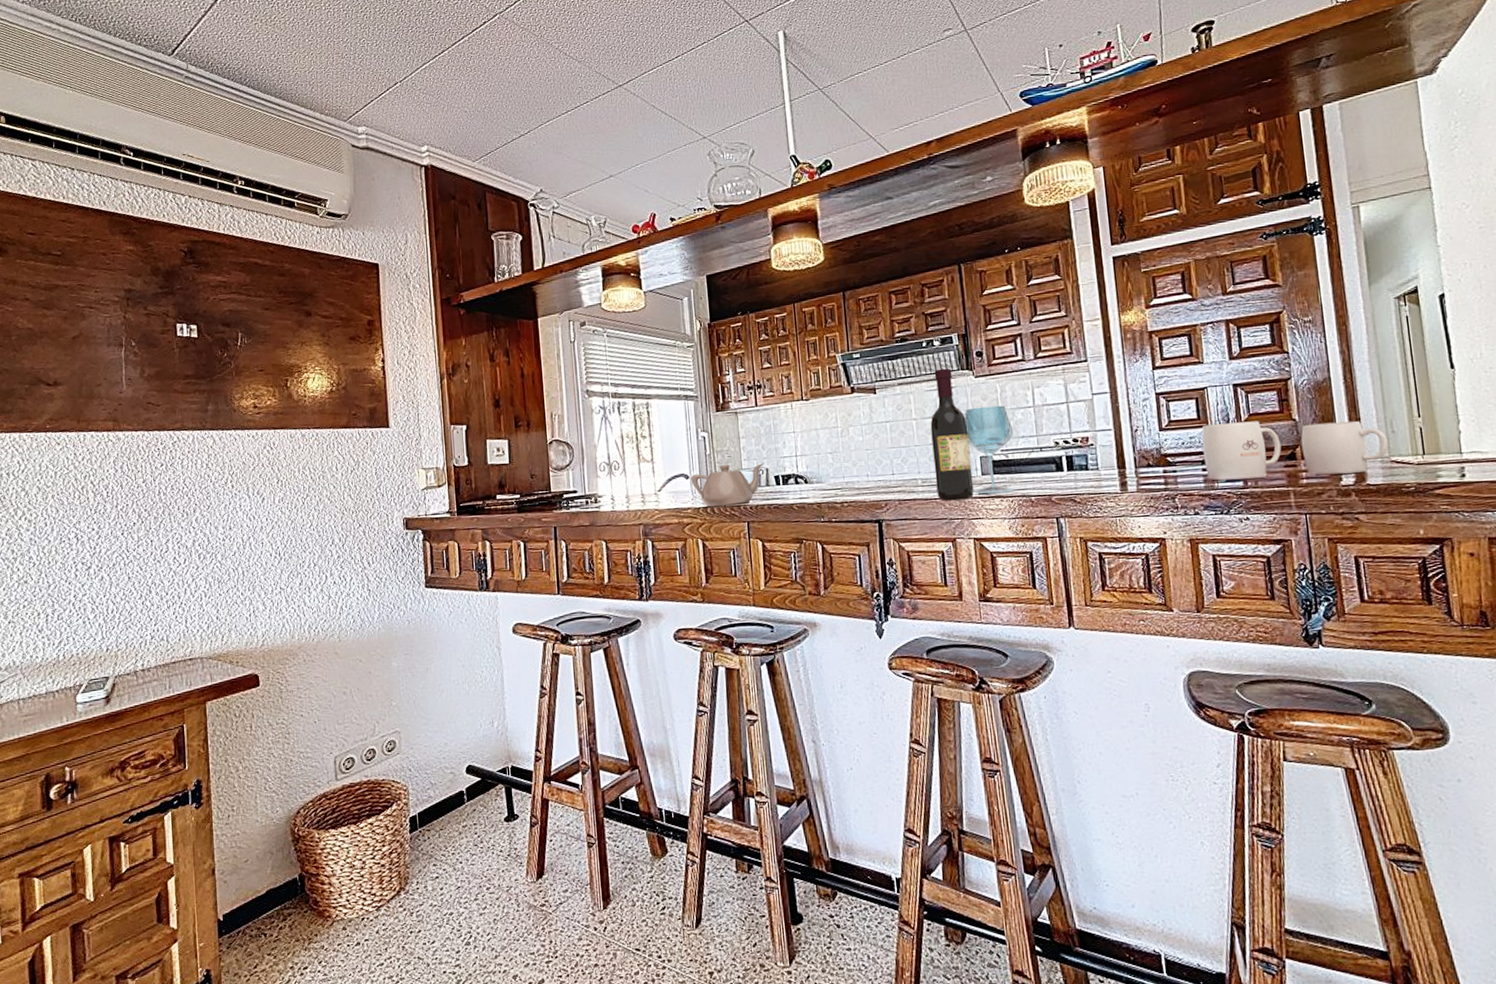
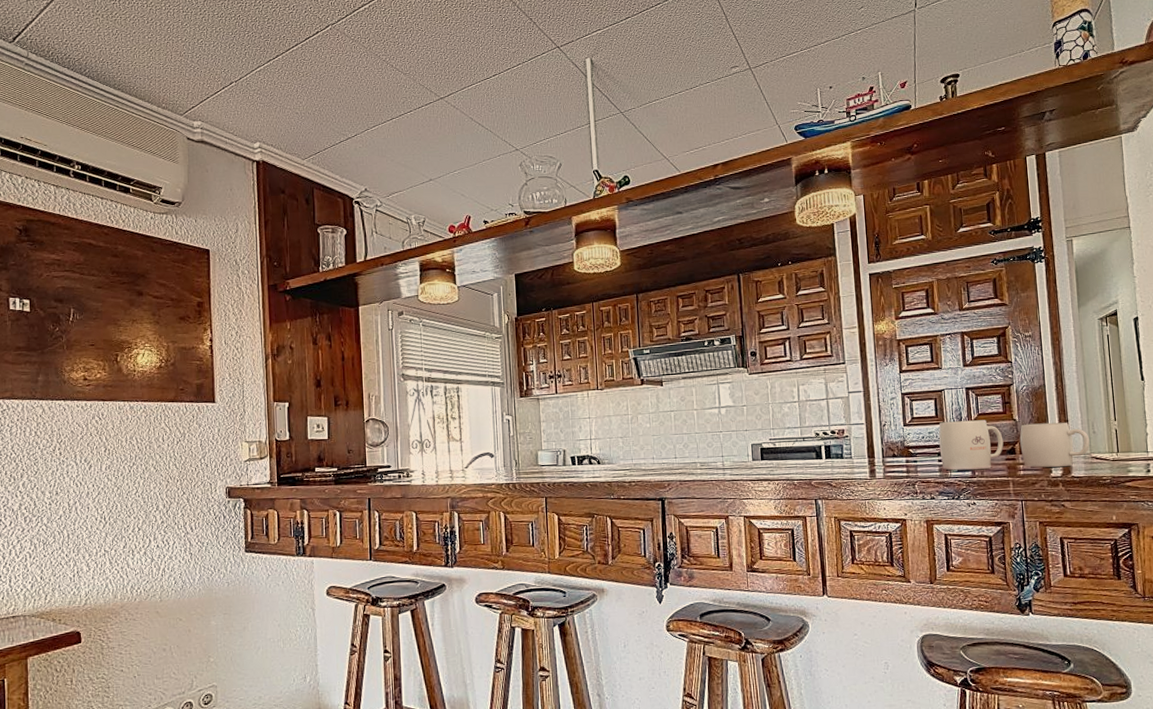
teapot: present [691,463,765,508] -> none [495,445,562,484]
wine bottle: present [930,368,974,502] -> none [709,365,746,483]
wine glass: present [964,405,1014,495] -> none [739,399,781,478]

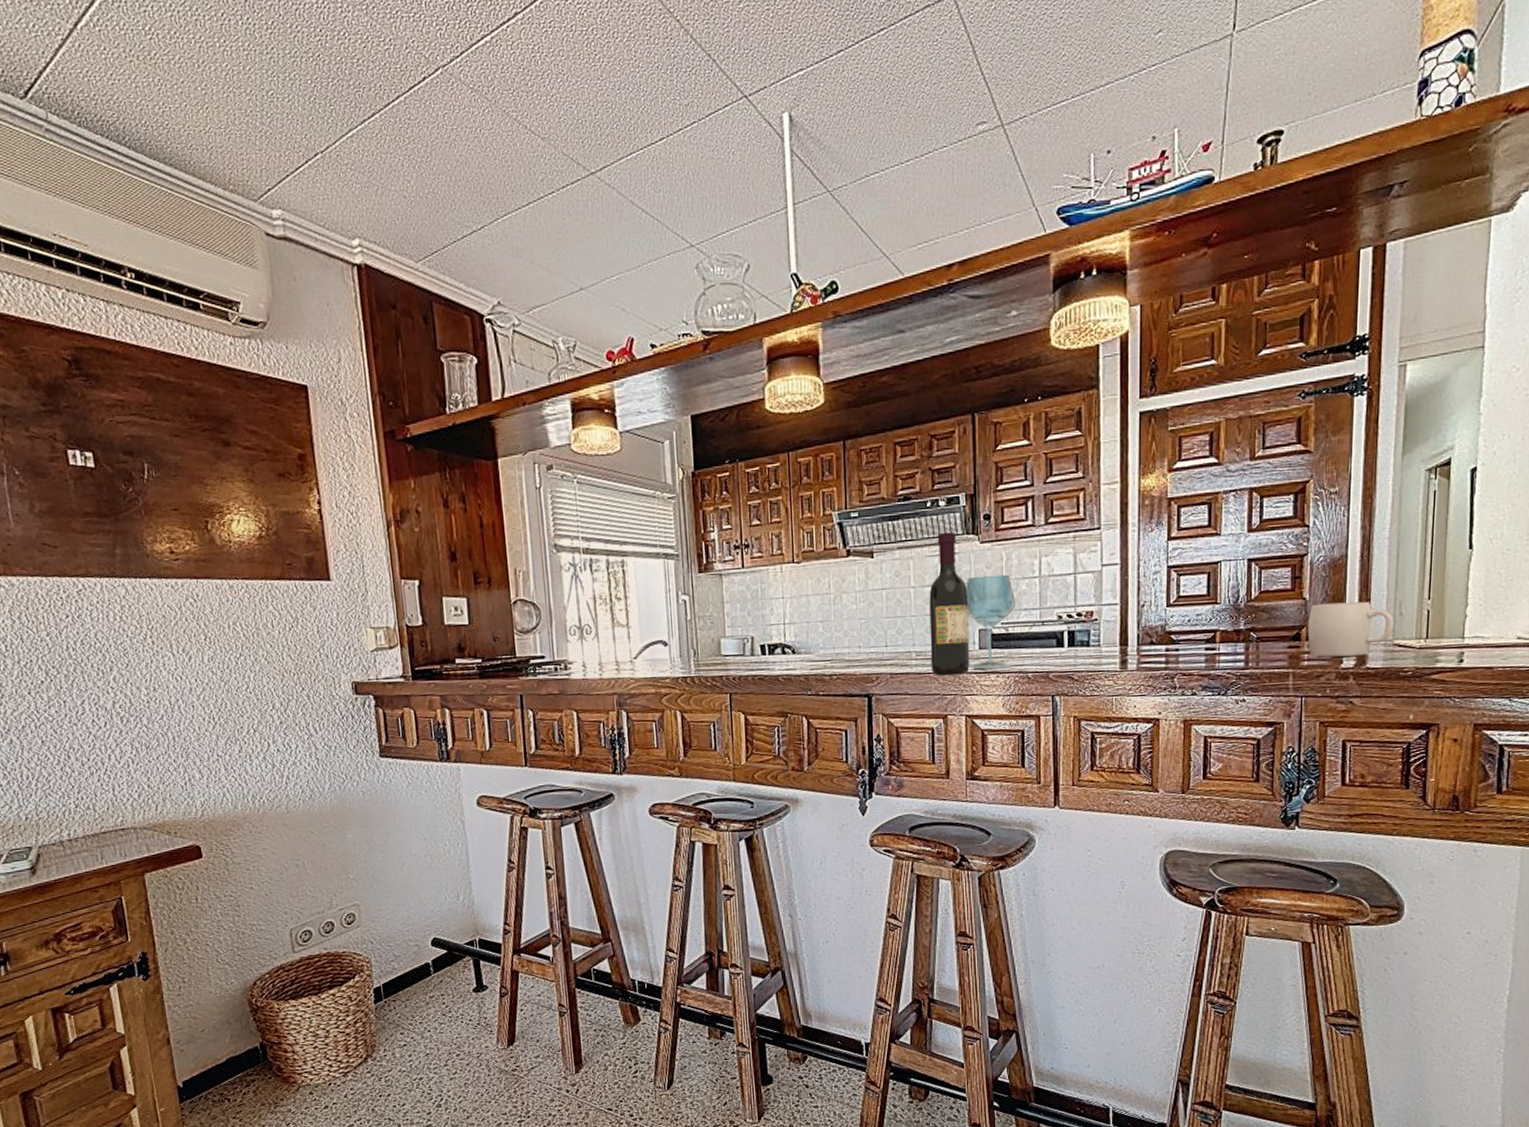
wine bottle: none [709,365,746,483] -> present [929,532,970,676]
wine glass: none [739,399,781,478] -> present [966,574,1016,670]
mug: present [938,420,1004,471] -> none [1208,598,1288,661]

